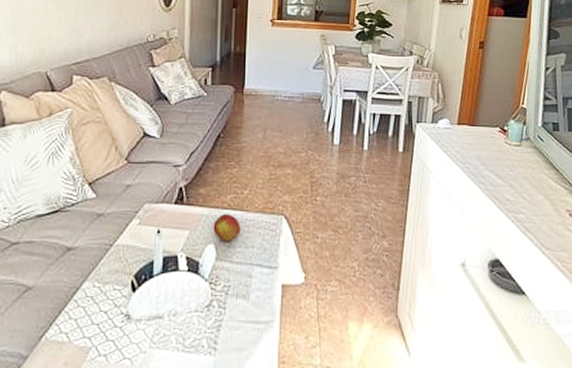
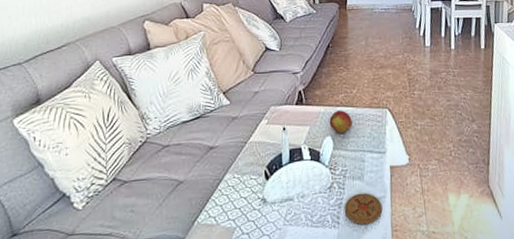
coaster: none [223,315,269,354] -> present [344,193,383,225]

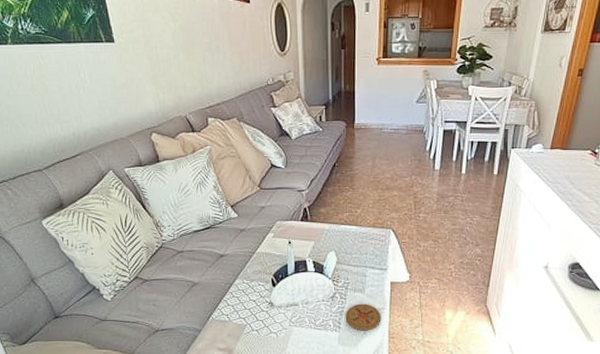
apple: present [329,110,352,134] -> none [333,229,356,250]

